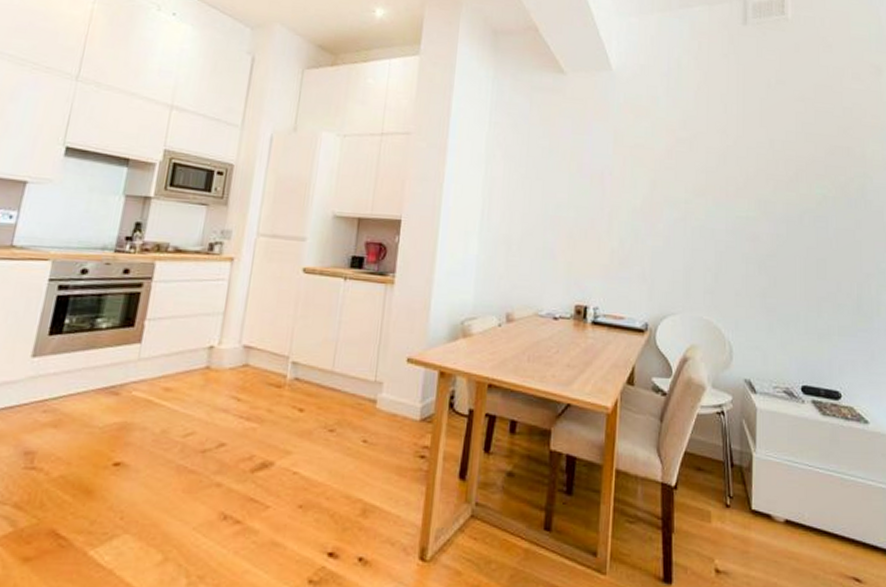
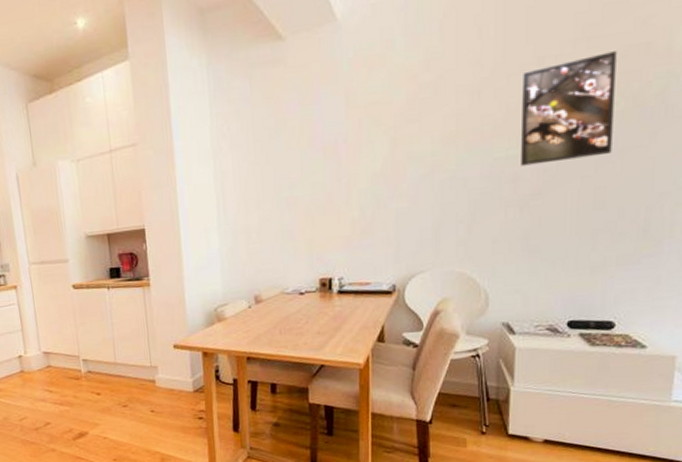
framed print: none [758,147,828,232] -> present [521,51,617,166]

